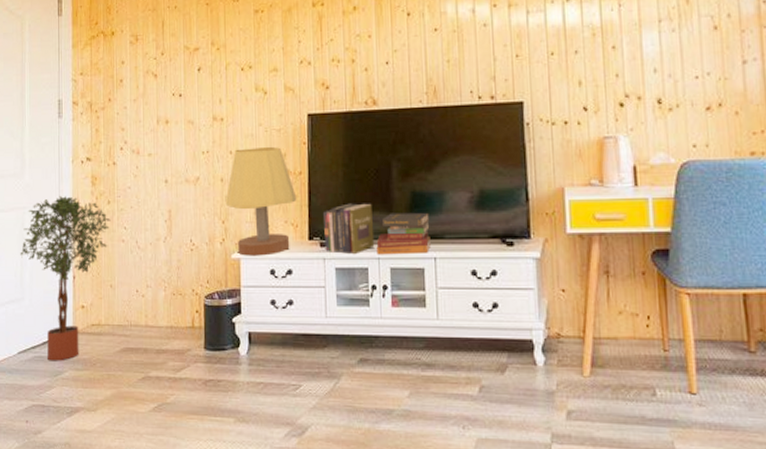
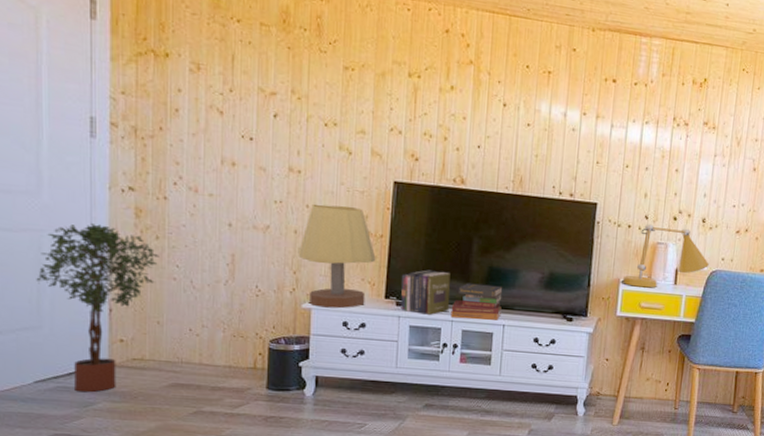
table lamp: none [565,114,676,195] -> present [620,224,709,288]

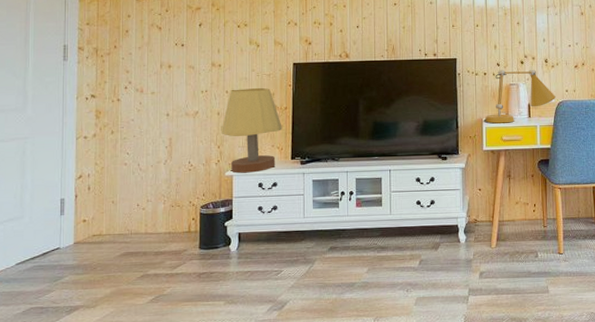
potted tree: present [36,222,159,393] -> none [20,127,114,269]
books: present [401,269,450,316] -> none [303,131,344,170]
books: present [450,283,503,321] -> none [345,137,387,169]

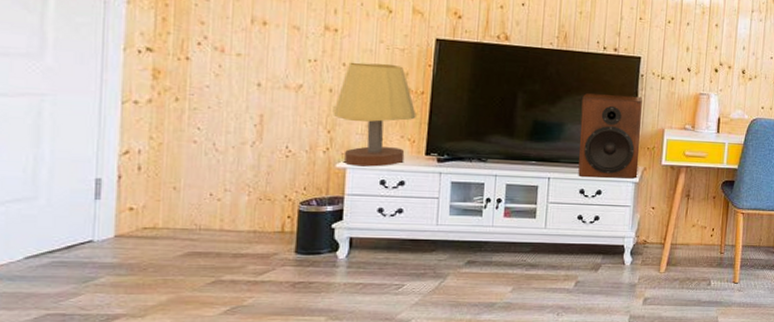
speaker: none [411,92,464,168] -> present [578,93,643,180]
table lamp: present [483,69,556,124] -> none [665,76,750,137]

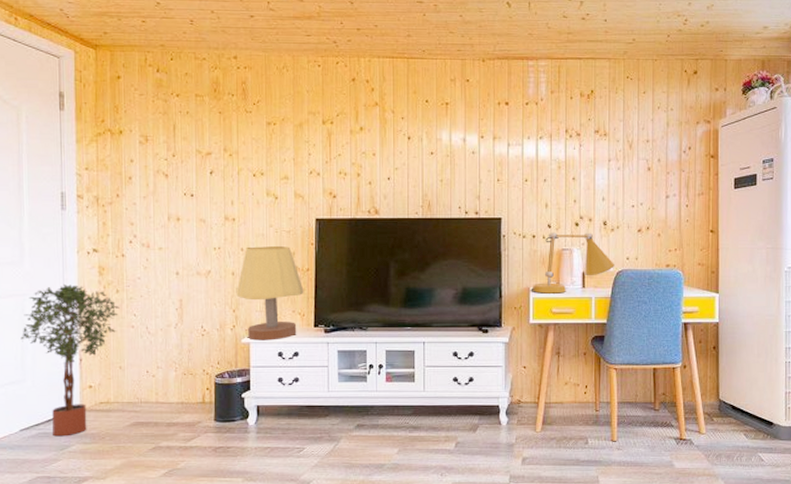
potted tree: none [33,85,179,267] -> present [20,283,120,437]
speaker: present [578,93,643,180] -> none [449,257,507,340]
table lamp: none [665,76,750,137] -> present [530,232,614,294]

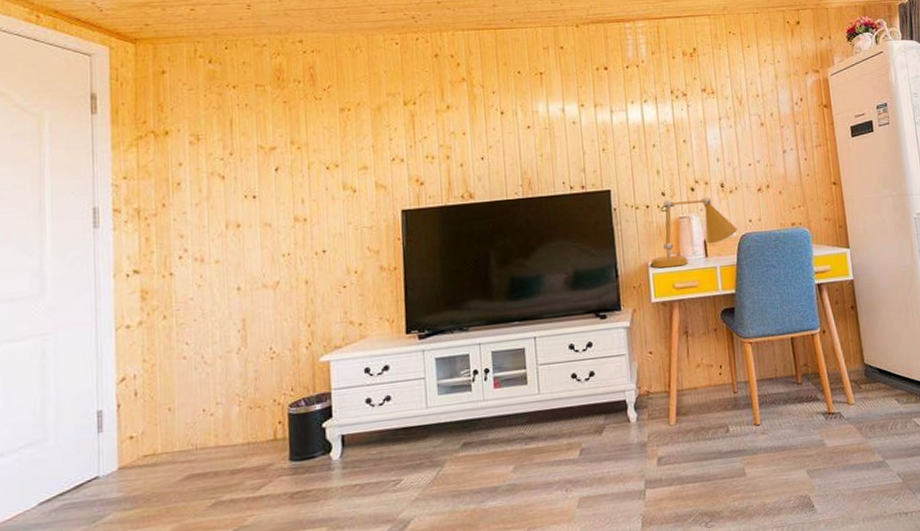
potted tree: present [20,283,120,437] -> none [40,315,168,506]
table lamp: present [236,245,304,341] -> none [311,244,392,358]

